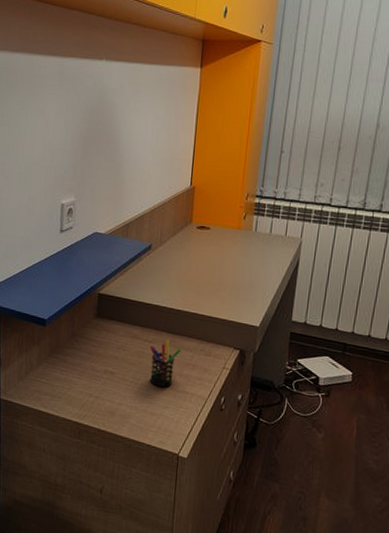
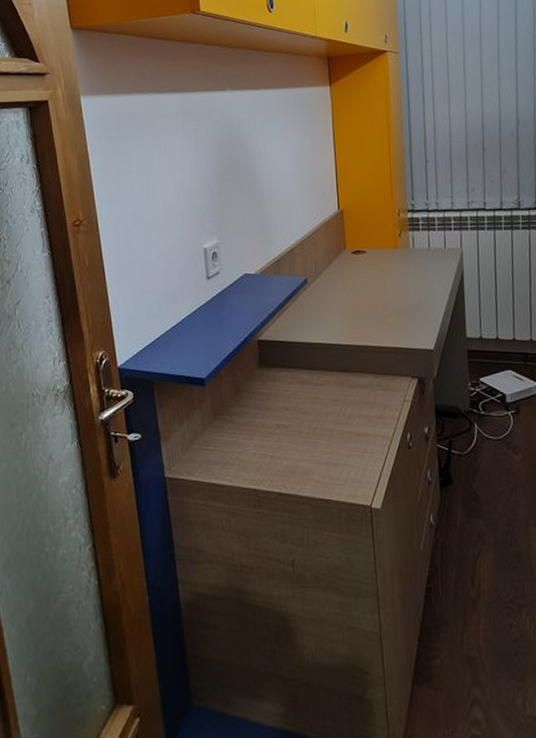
pen holder: present [149,339,182,388] -> none [321,379,357,434]

